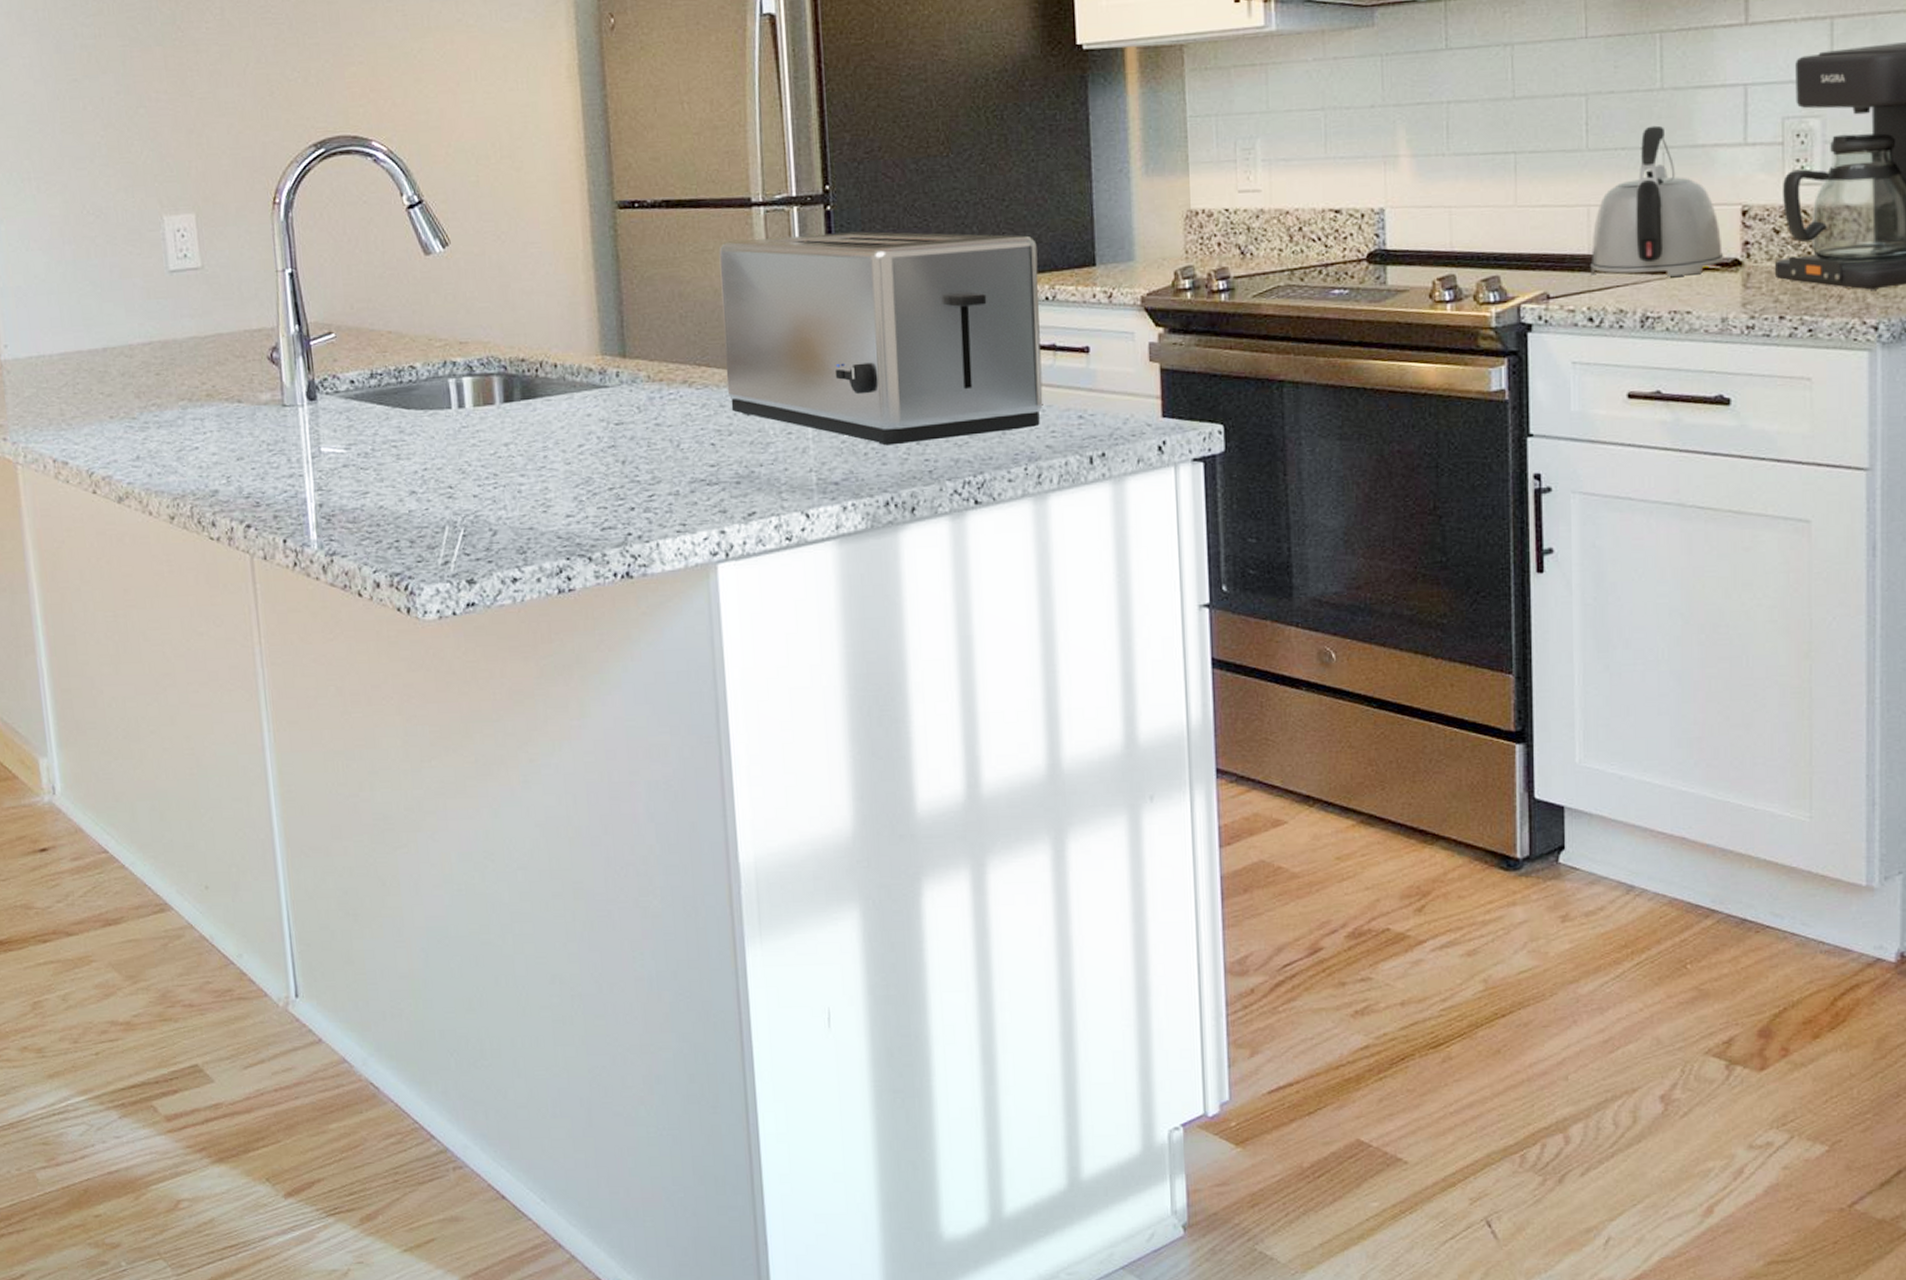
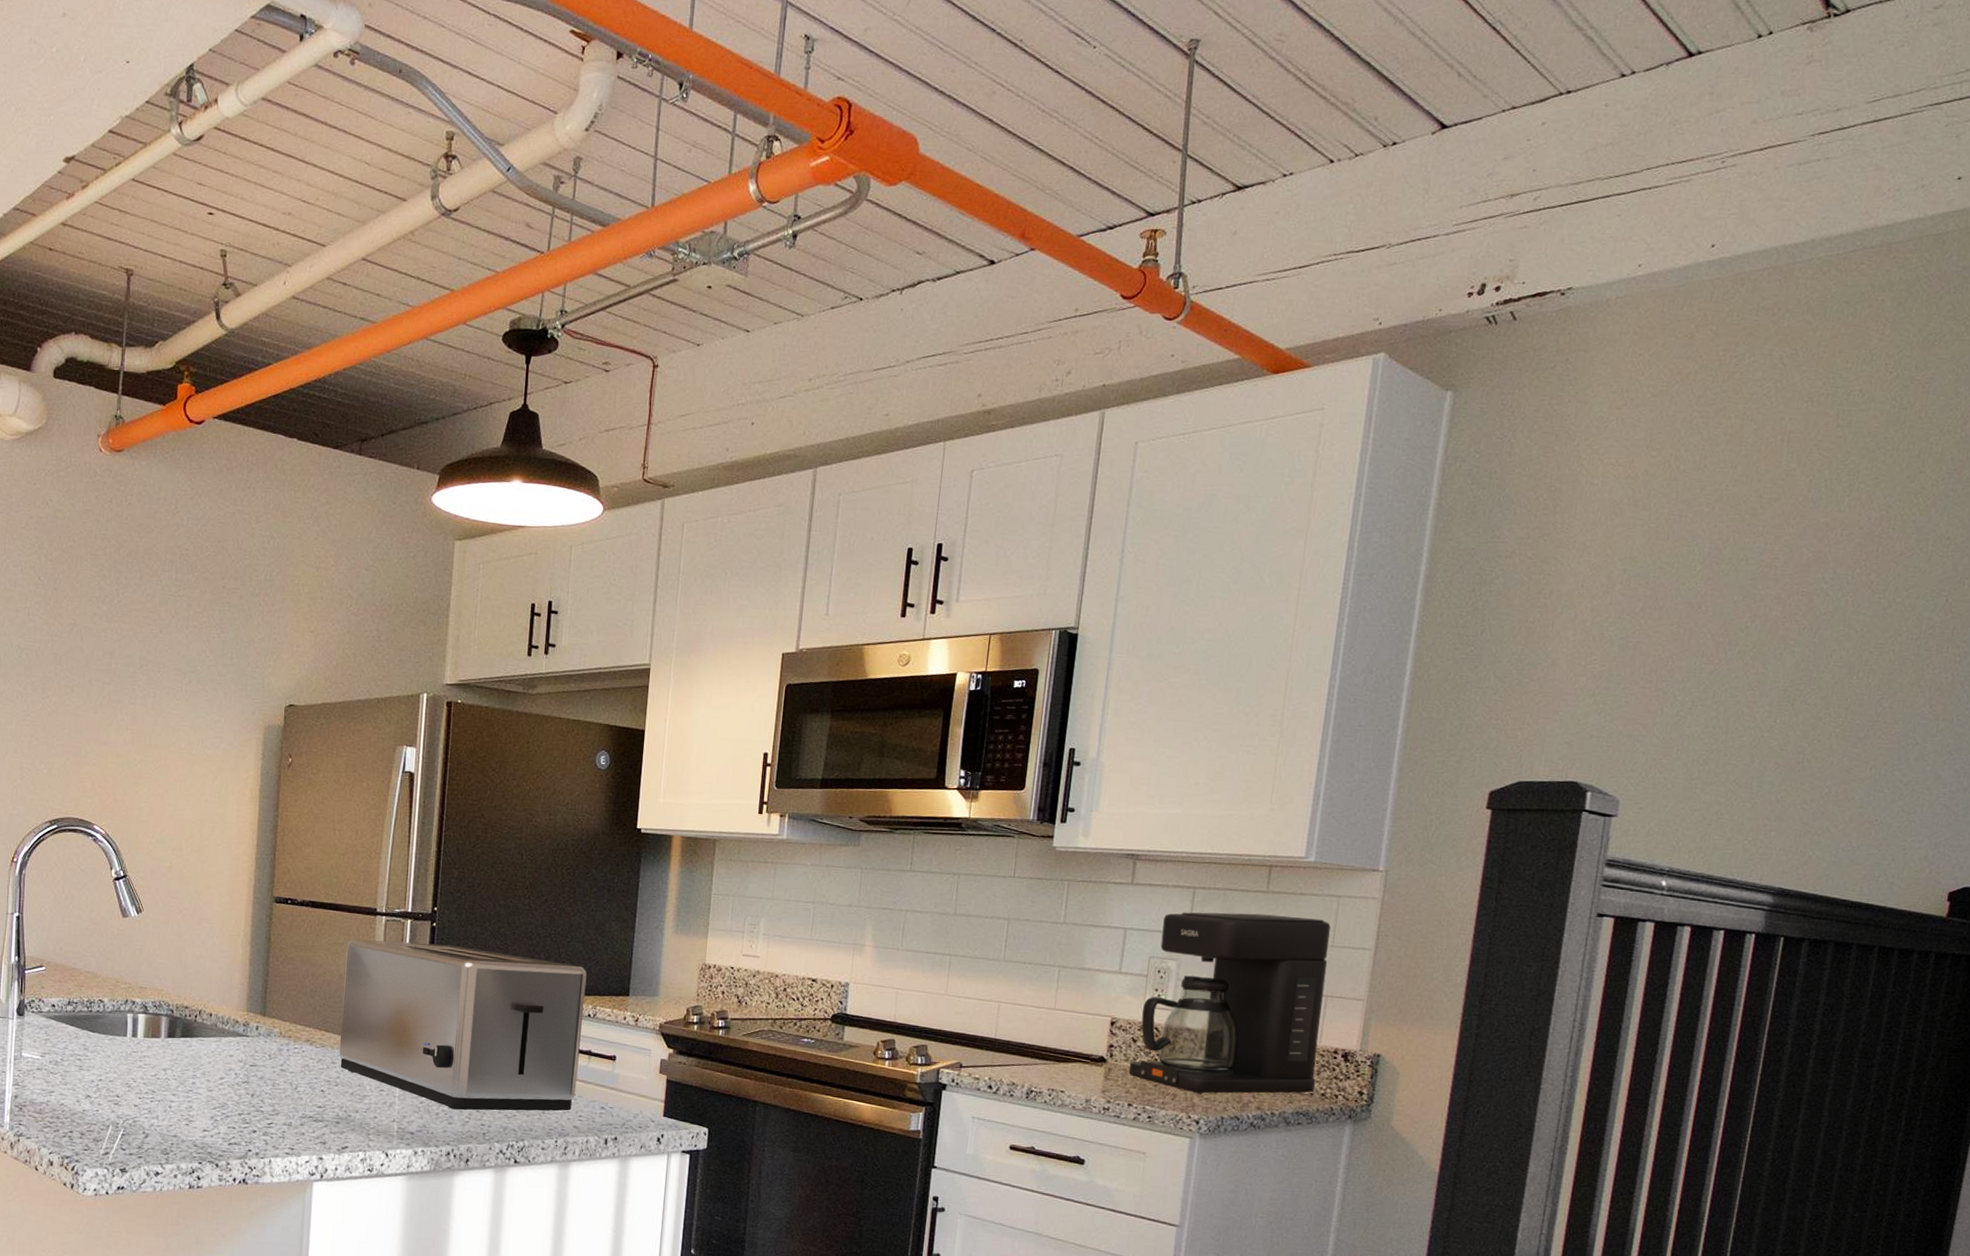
kettle: present [1590,125,1724,277] -> none [994,949,1094,1064]

